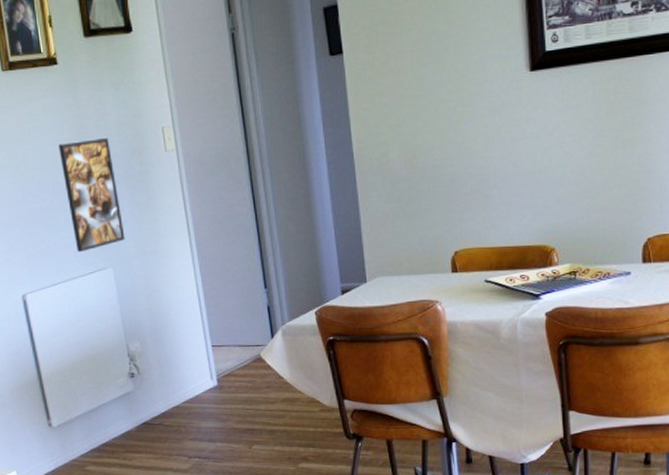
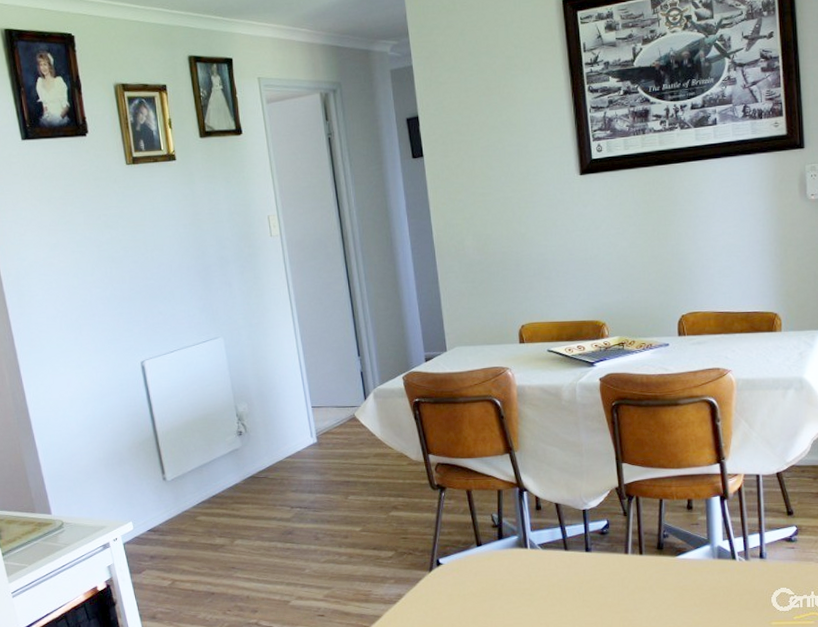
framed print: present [58,137,125,253] -> none [176,223,235,324]

